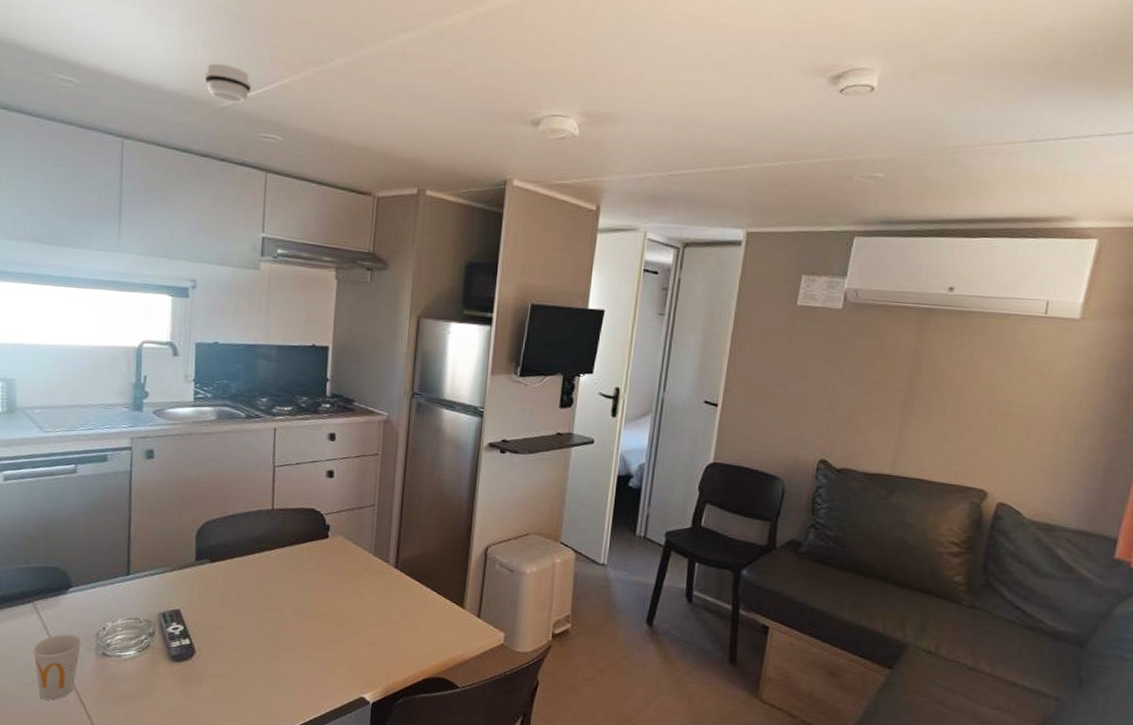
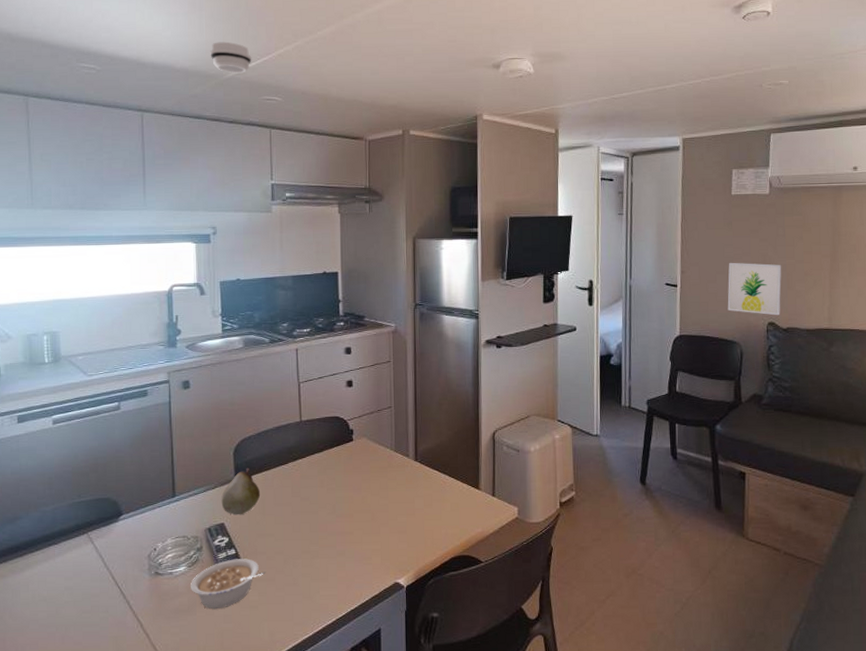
cup: present [32,634,82,700] -> none [89,559,135,623]
legume: none [138,649,222,700] -> present [190,558,266,609]
fruit: none [179,553,222,604] -> present [221,467,261,515]
wall art: none [773,384,846,453] -> present [727,262,782,316]

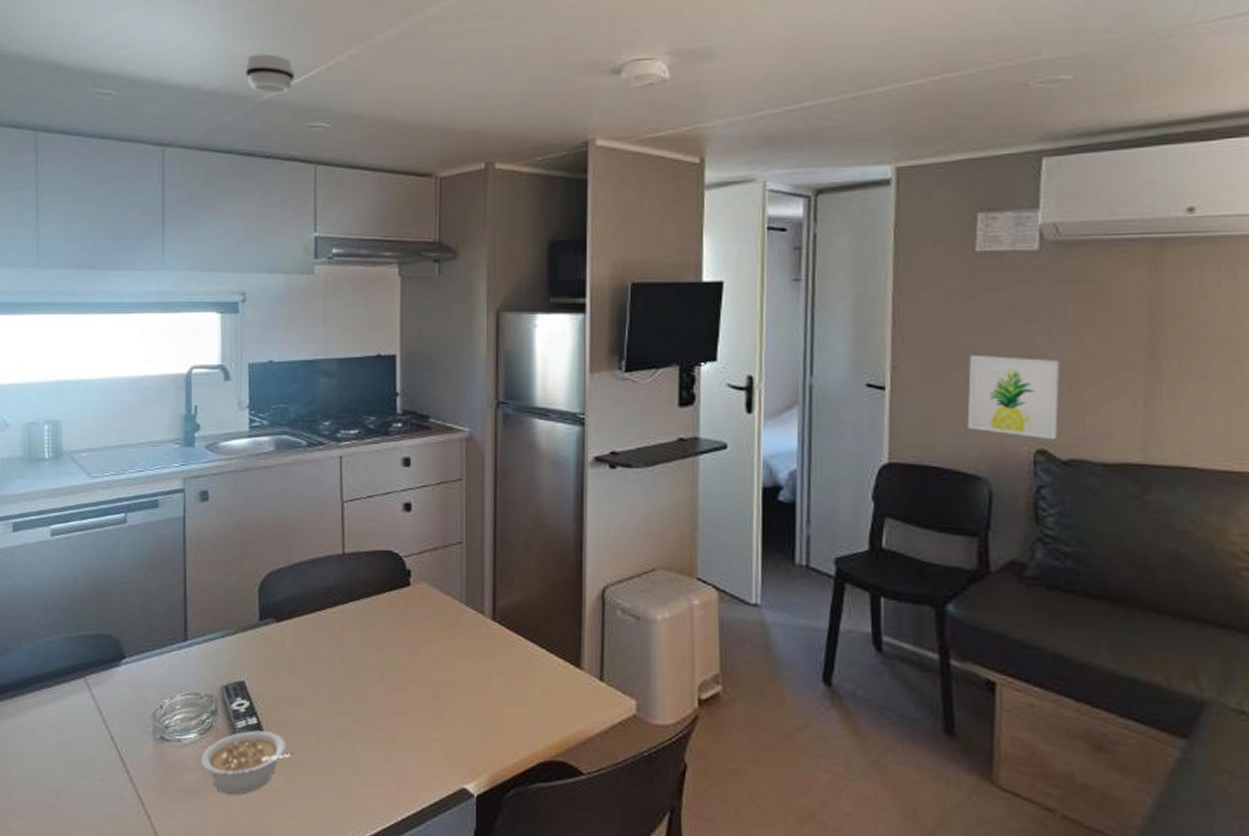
fruit: present [221,467,261,515] -> none [242,610,291,673]

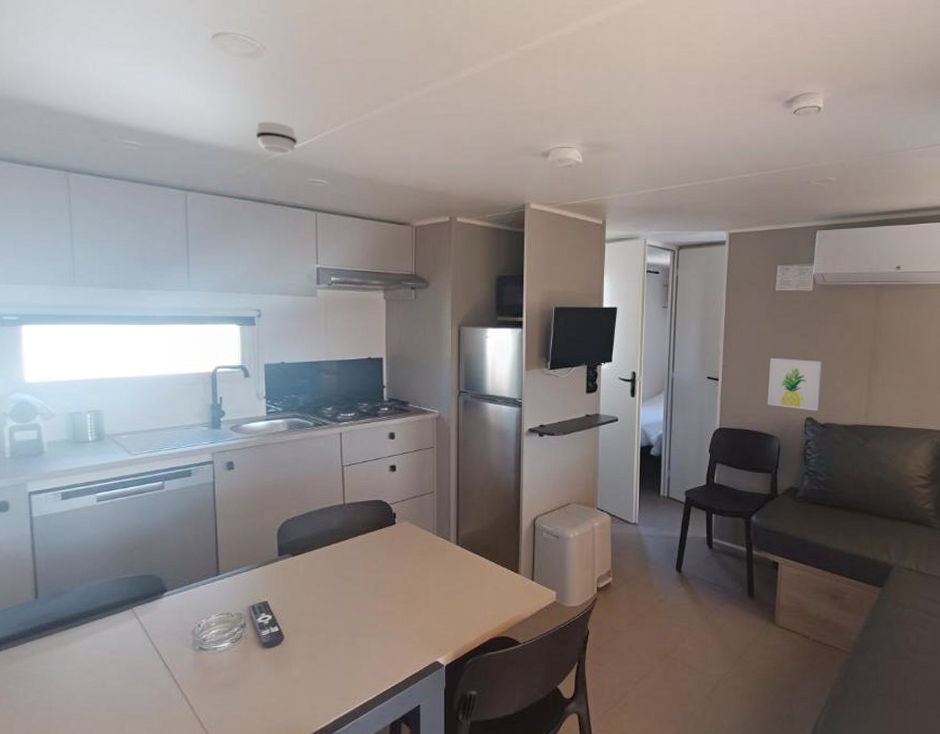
legume: present [201,730,295,795] -> none [233,636,309,683]

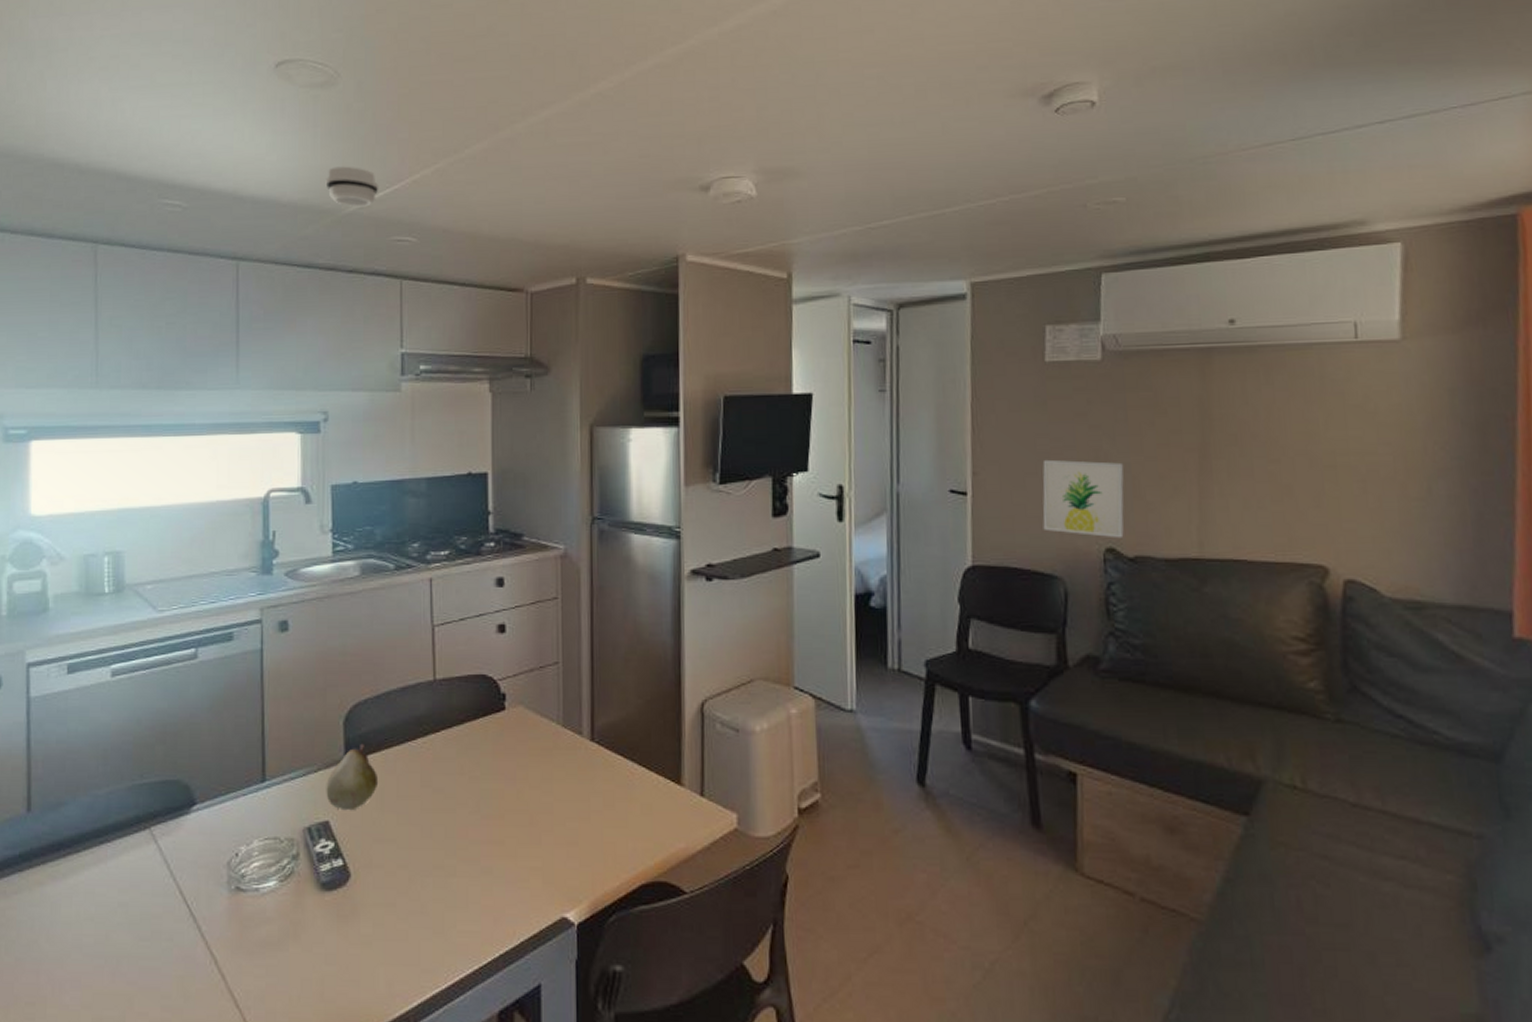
fruit: none [265,548,304,594] -> present [326,743,379,811]

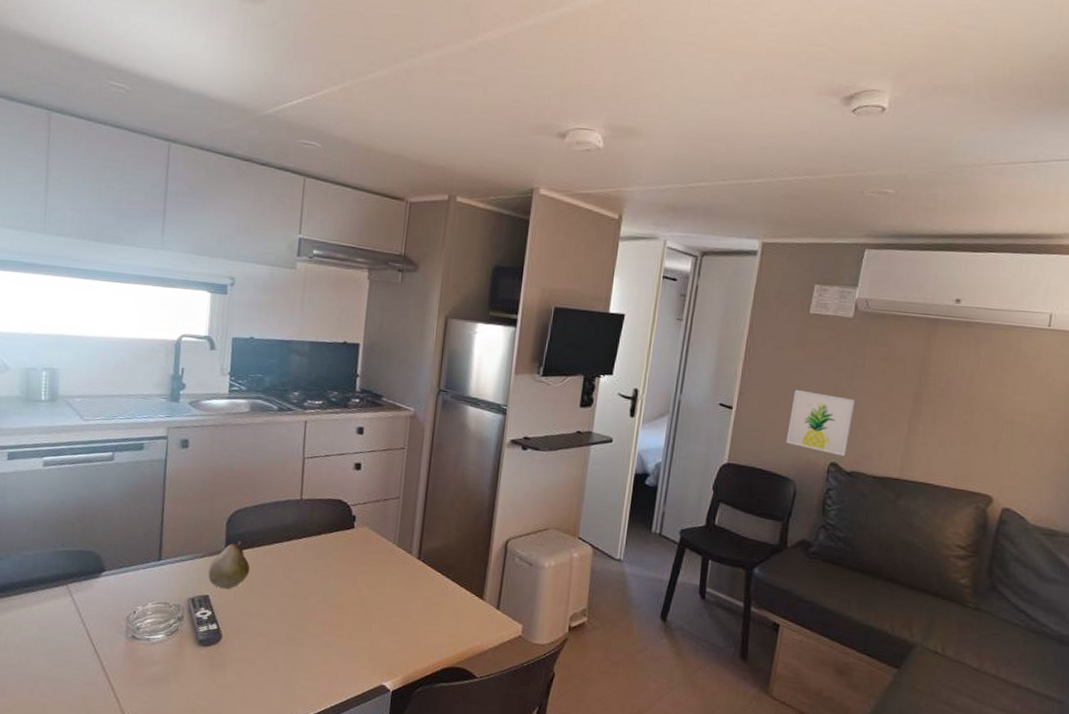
smoke detector: present [325,166,379,207] -> none [249,73,294,112]

